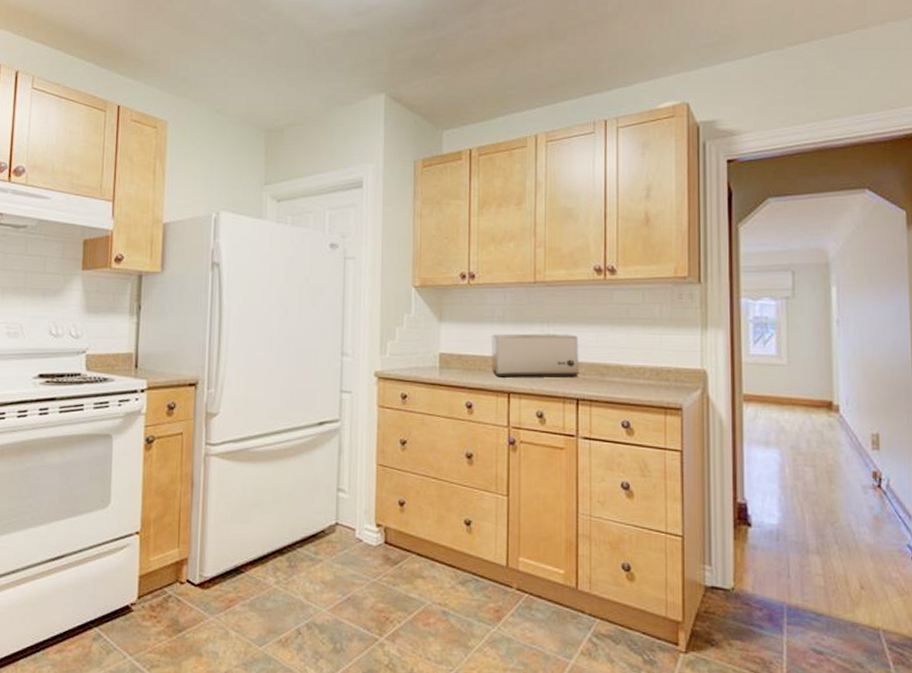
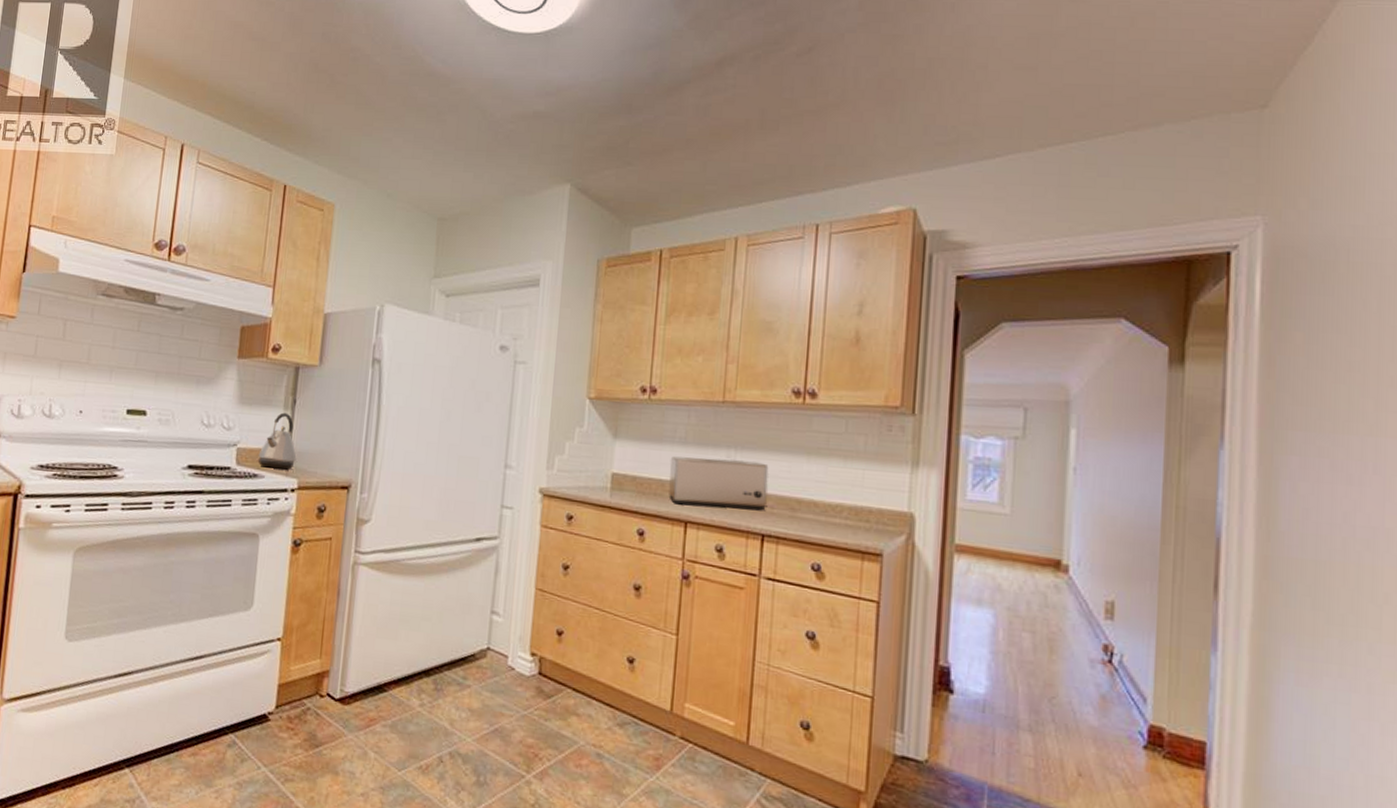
kettle: none [107,318,144,372] -> present [258,412,297,470]

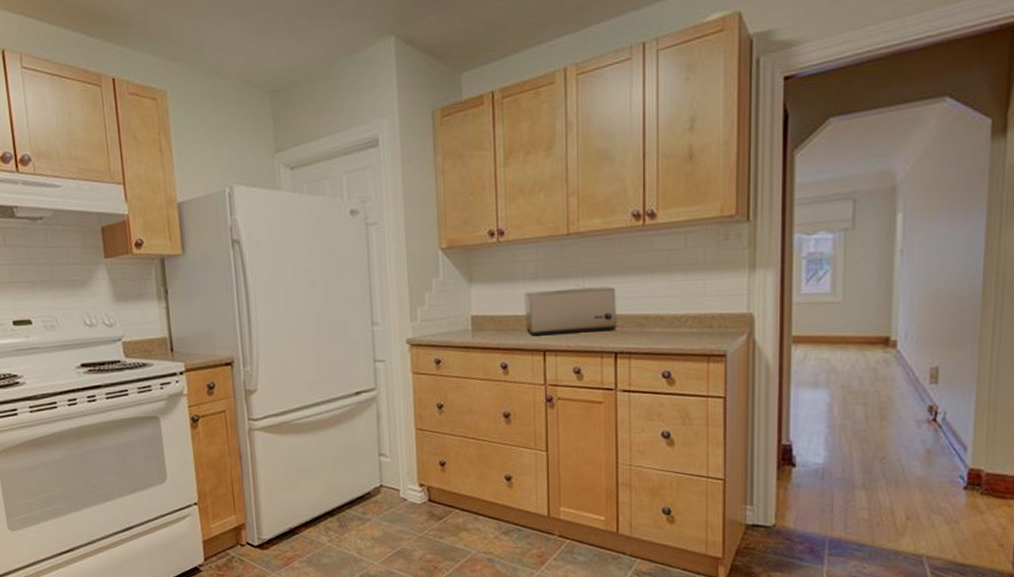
kettle: present [258,412,297,470] -> none [143,303,179,356]

